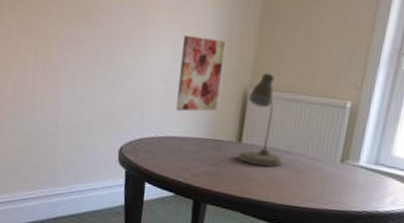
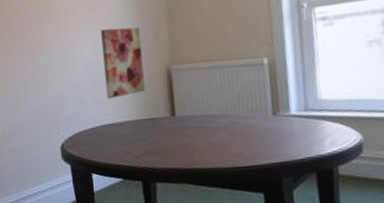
desk lamp: present [237,73,284,167] -> none [172,47,220,135]

